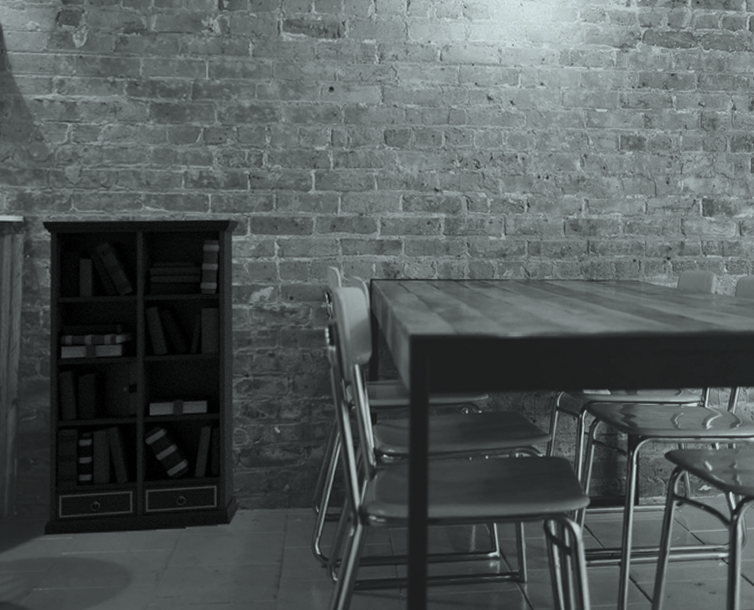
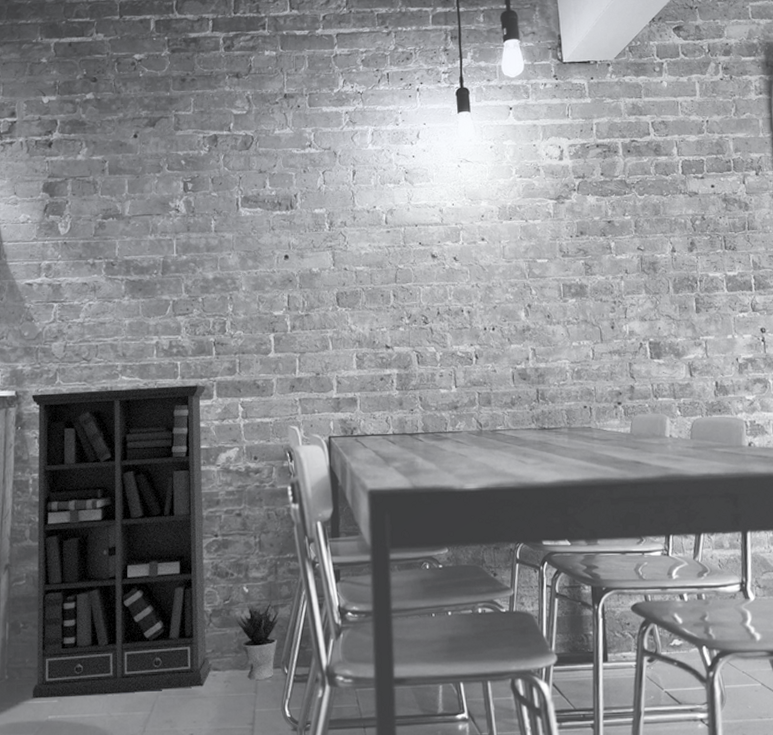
potted plant: none [263,440,315,519] -> present [233,599,282,680]

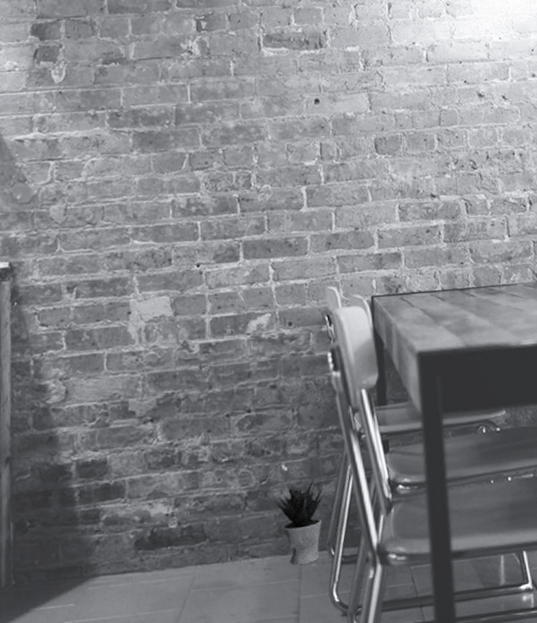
bookcase: present [31,385,212,699] -> none [28,246,249,605]

